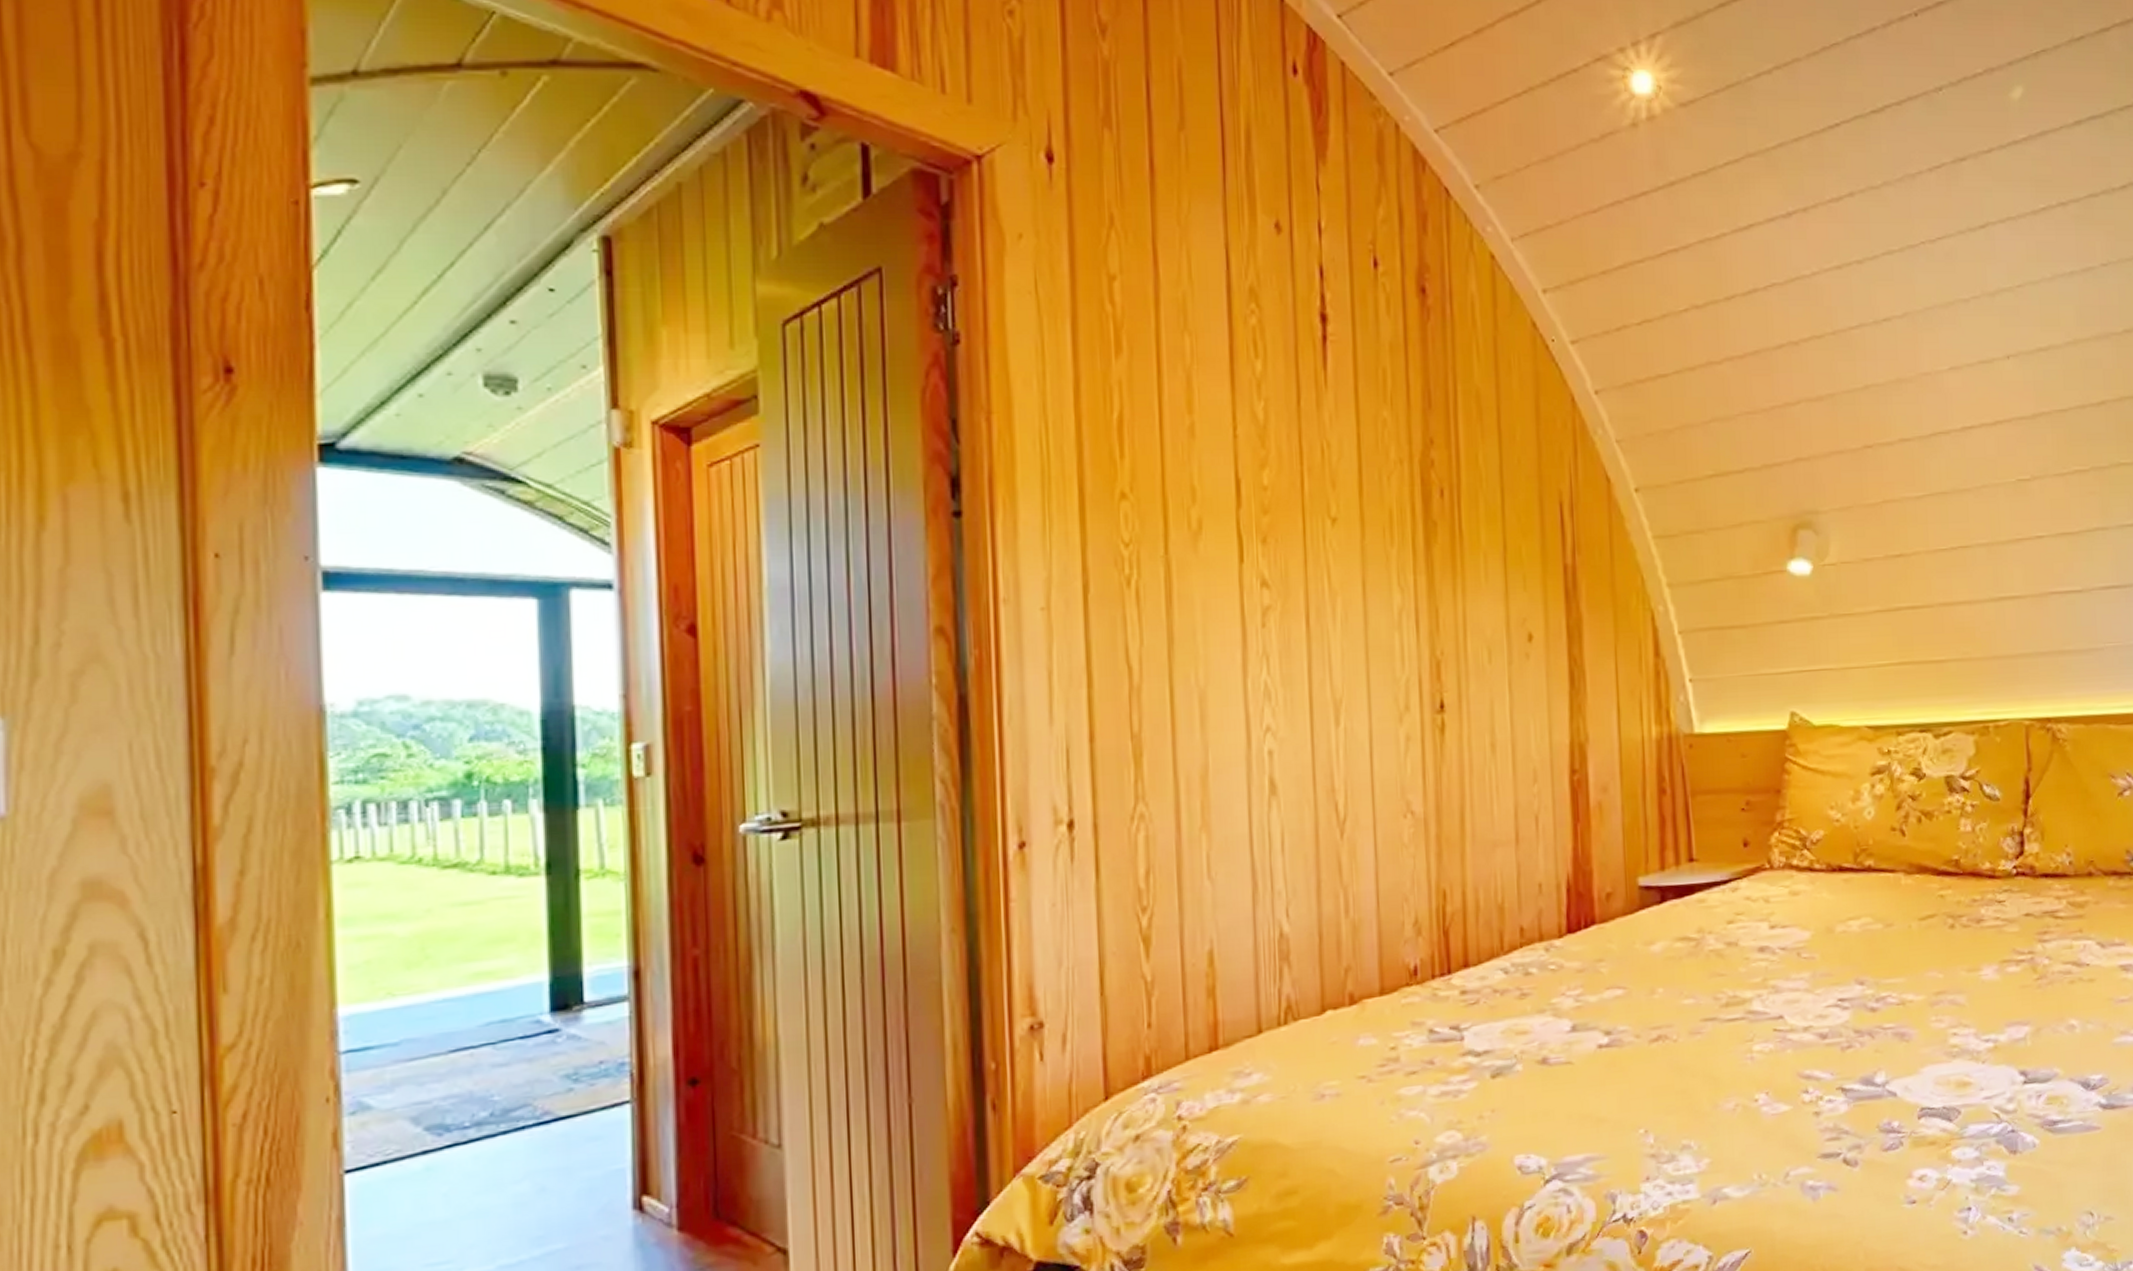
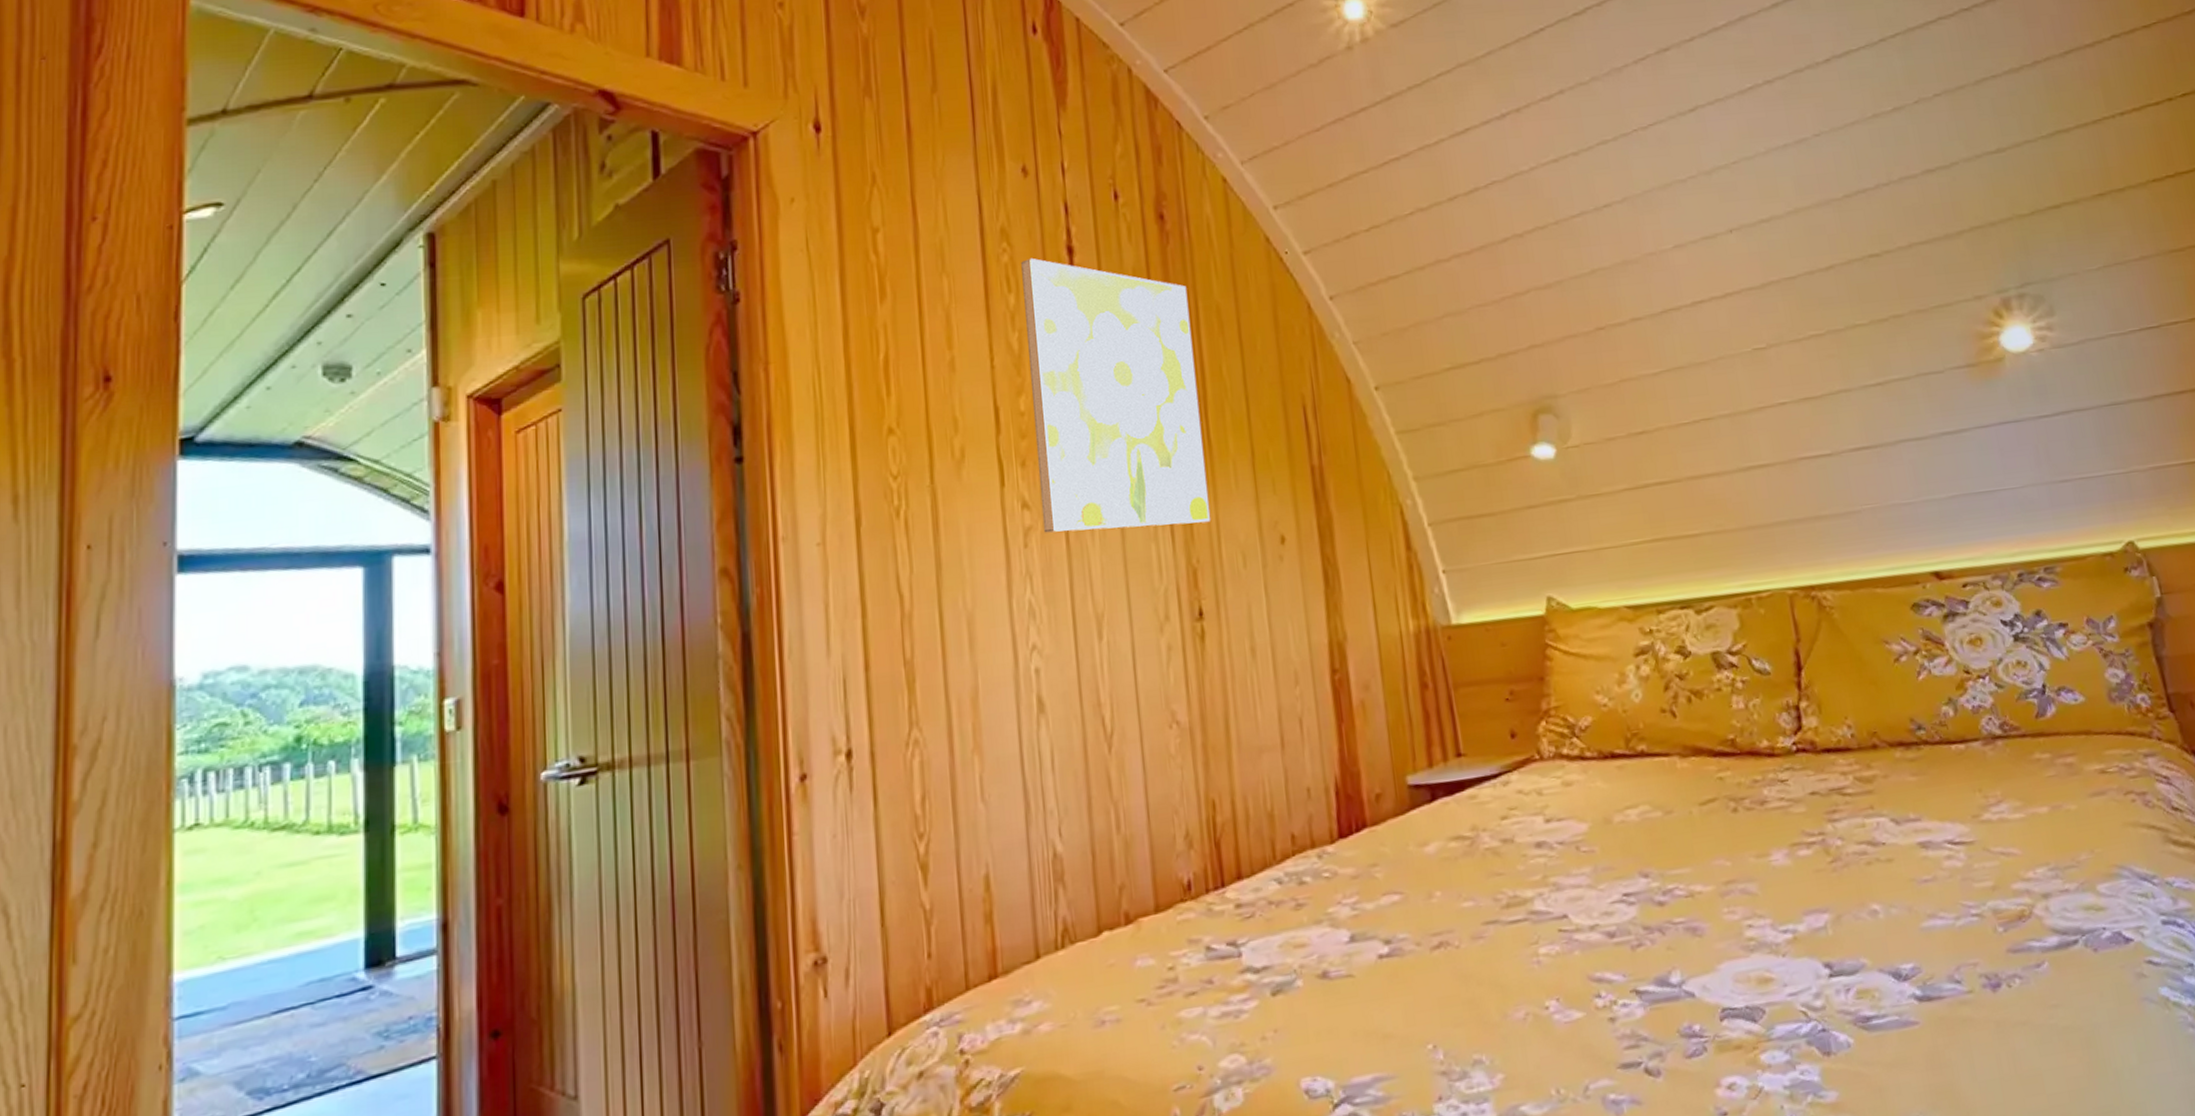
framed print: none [1270,322,1457,615] -> present [1021,257,1210,533]

